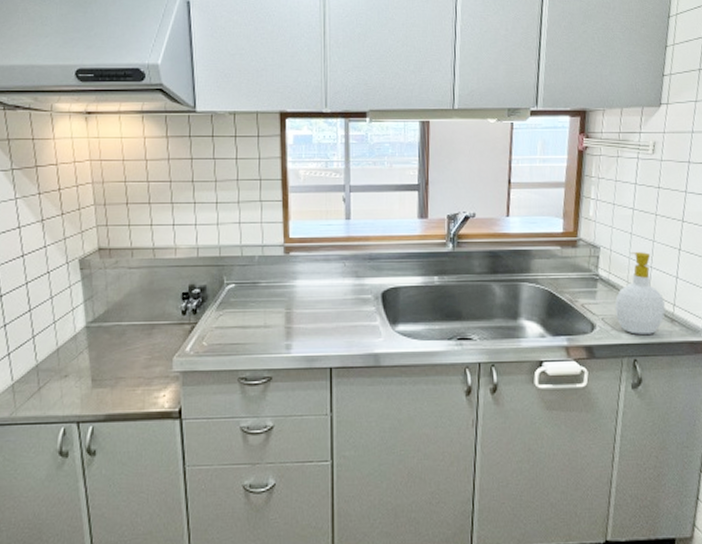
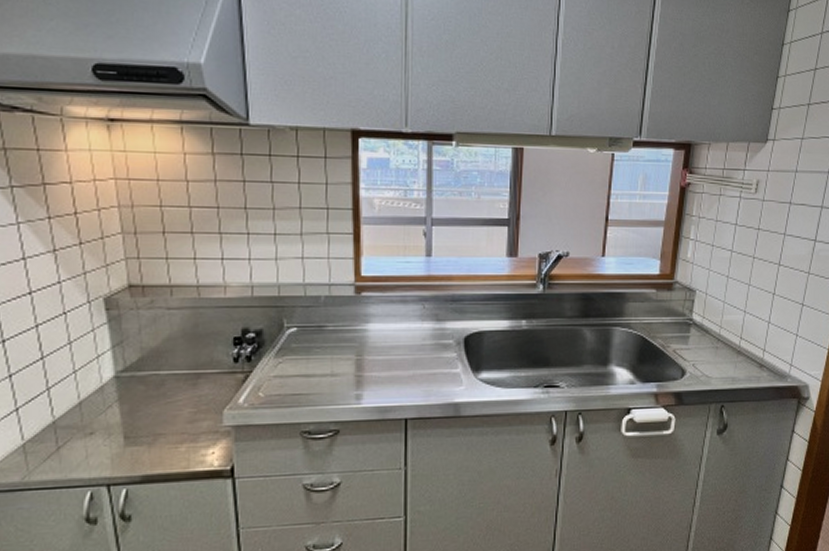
soap bottle: present [615,252,665,335] -> none [707,296,755,380]

